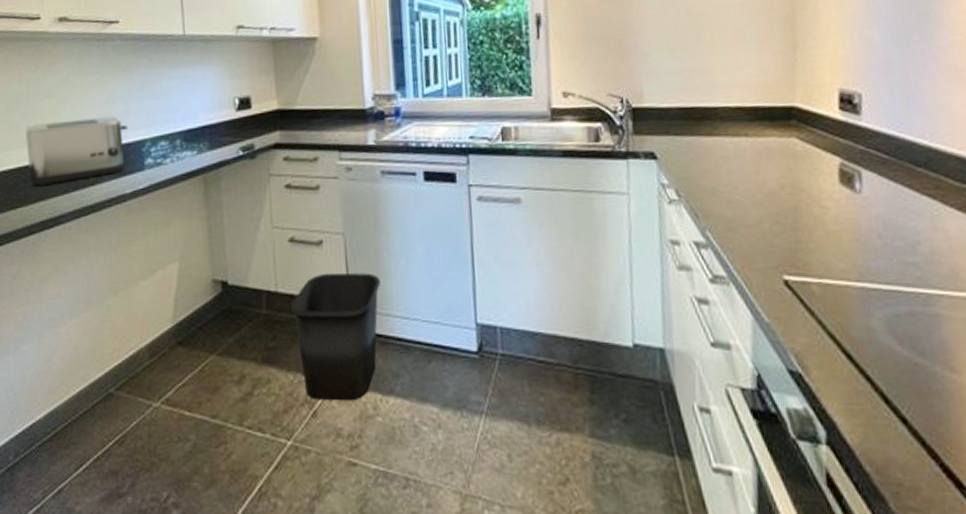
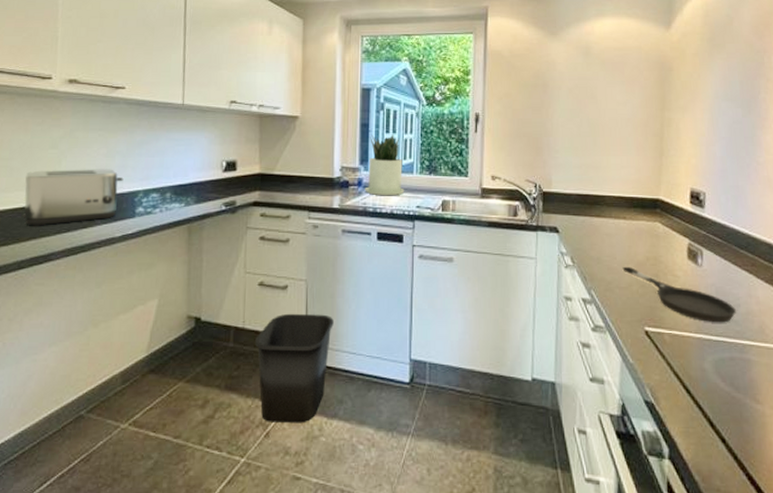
planter: none [404,49,454,127] -> present [364,134,405,196]
frying pan: none [747,197,915,267] -> present [622,266,736,323]

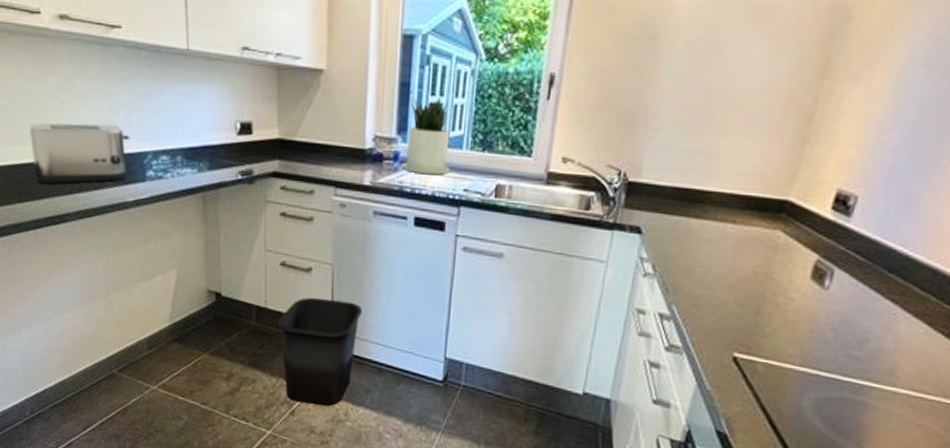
frying pan: present [622,266,736,323] -> none [718,280,862,359]

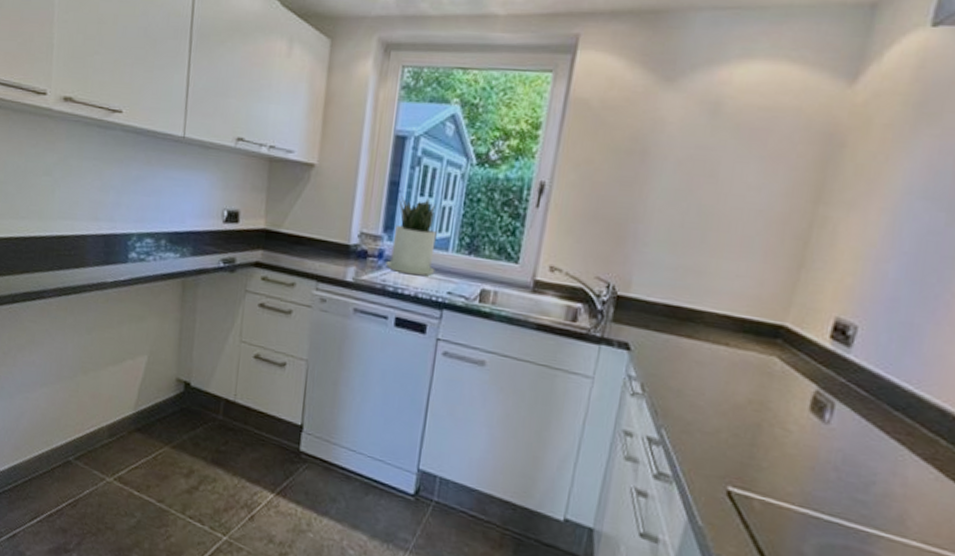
toaster: present [30,122,130,184] -> none [17,198,117,261]
waste bin: present [278,297,362,407] -> none [245,393,335,514]

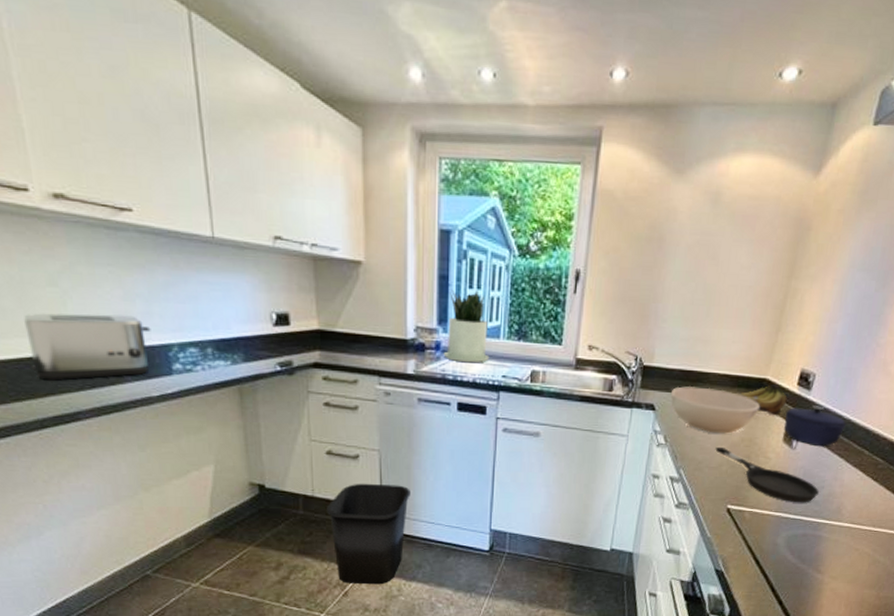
toaster: none [17,198,117,261] -> present [24,313,151,381]
waste bin: none [245,393,335,514] -> present [327,483,410,585]
bowl: none [650,324,775,391] -> present [670,386,760,434]
frying pan: none [710,406,868,501] -> present [715,446,819,503]
fruit: none [745,333,816,375] -> present [739,384,787,415]
cooking pot: none [810,367,908,425] -> present [783,406,846,446]

